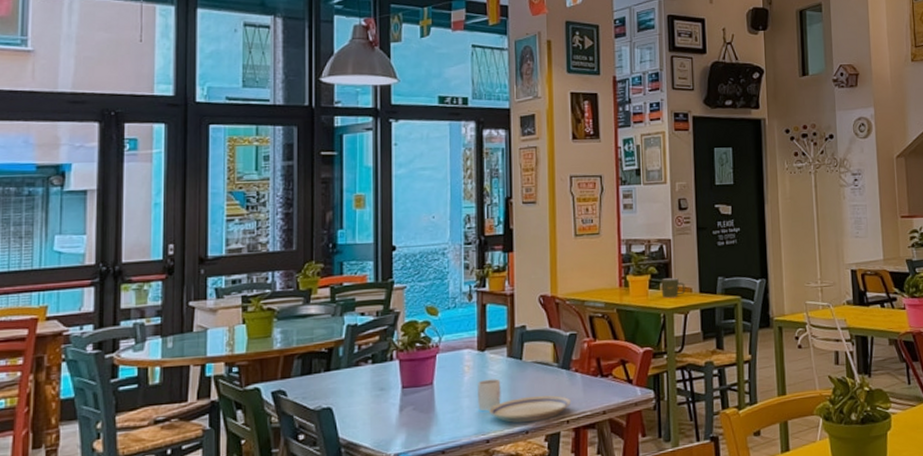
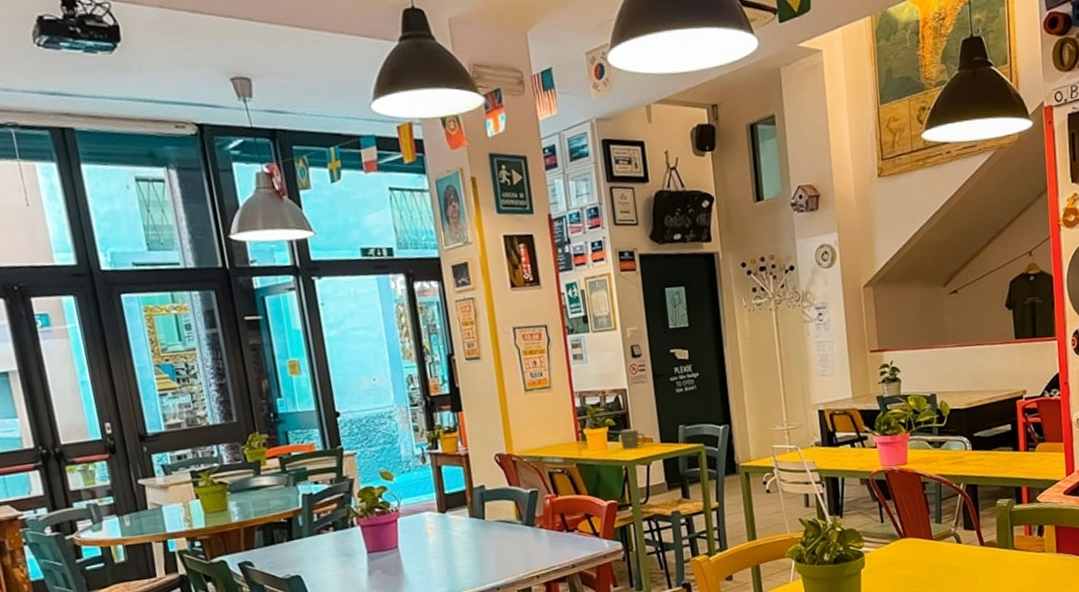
mug: present [478,378,501,412] -> none [443,539,469,572]
plate: present [489,395,572,423] -> none [457,552,540,581]

